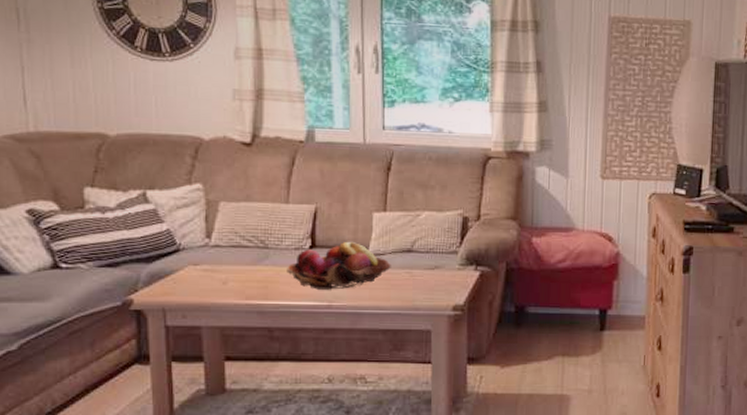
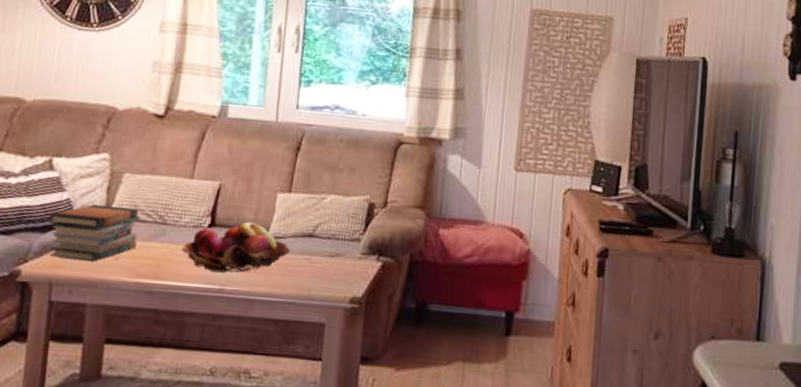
book stack: none [152,233,243,287] -> present [49,203,140,262]

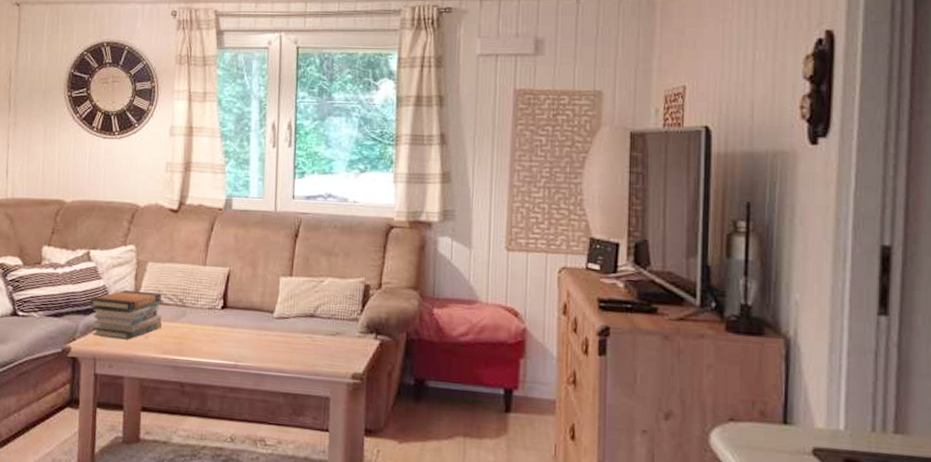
fruit basket: present [182,221,290,273] -> none [200,303,295,350]

